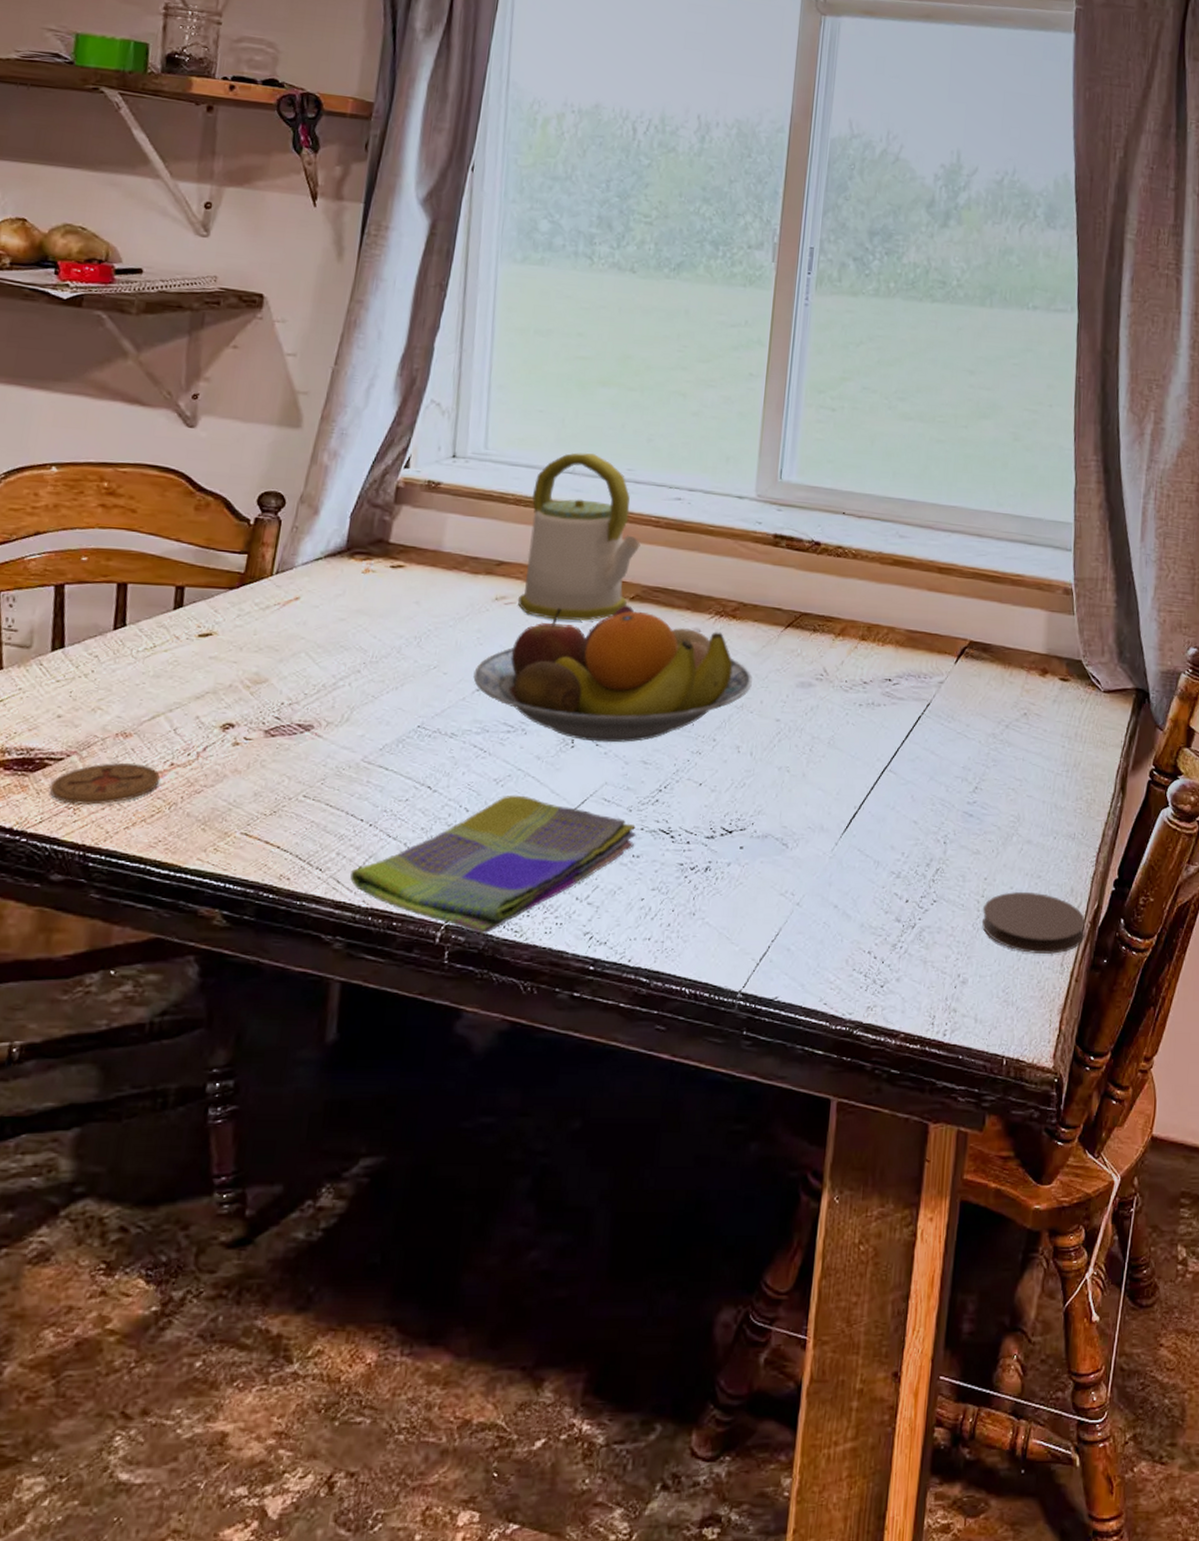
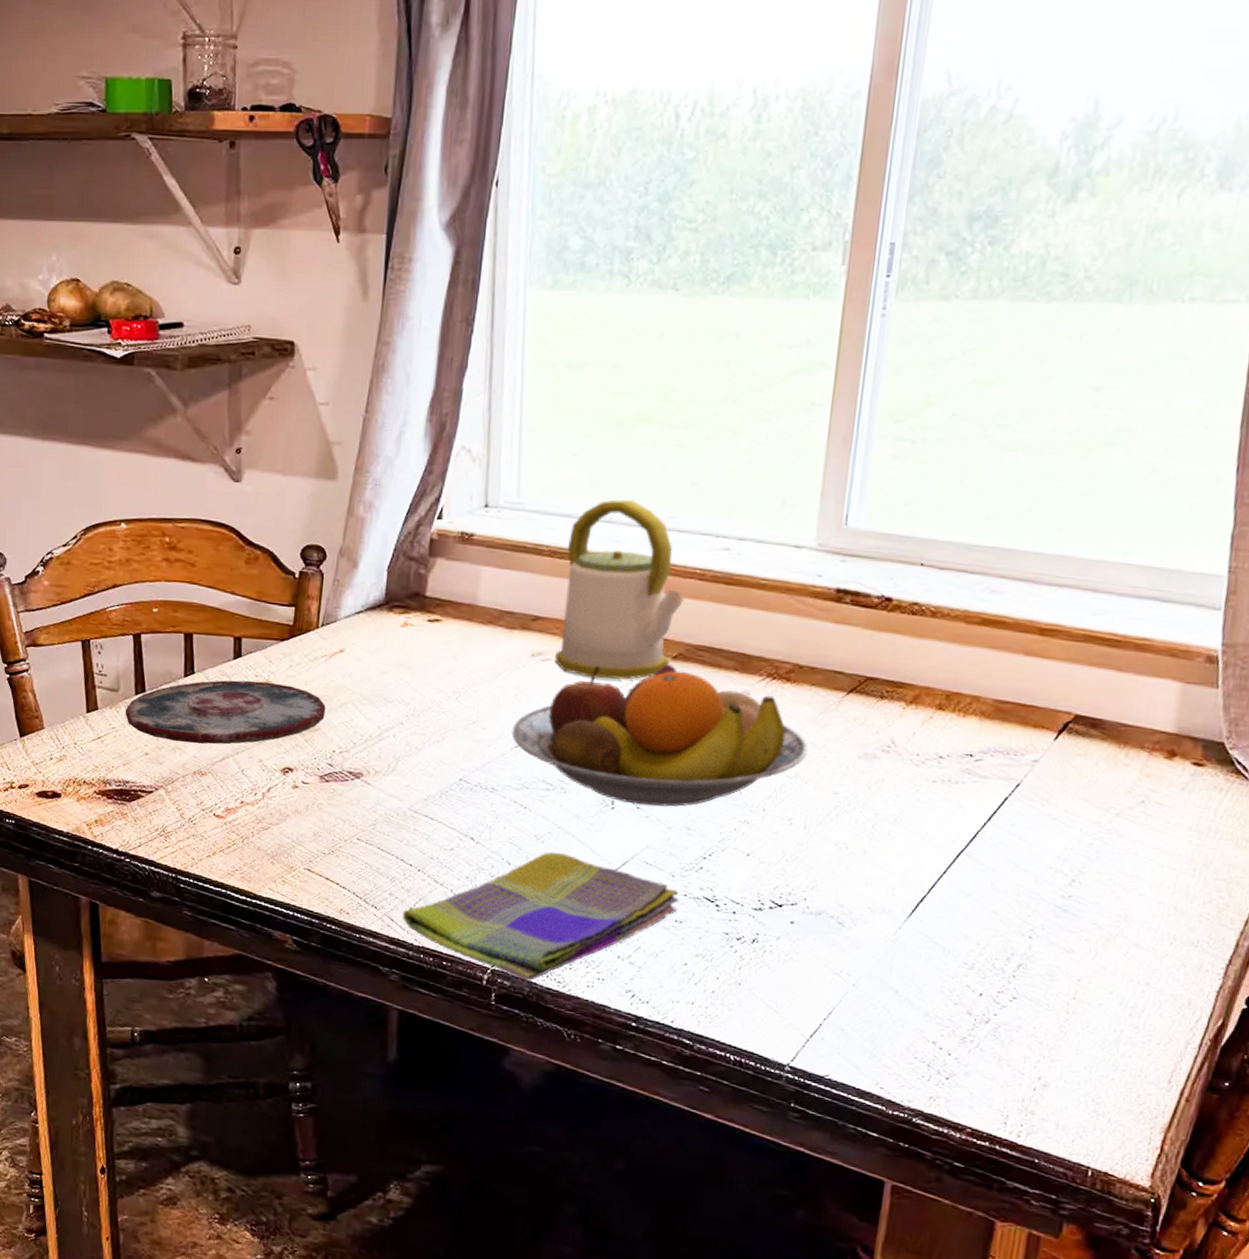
plate: none [36,631,276,702] -> present [125,680,326,745]
coaster: present [49,763,160,805] -> none [144,798,233,834]
coaster: present [981,892,1086,954] -> none [1070,997,1205,1069]

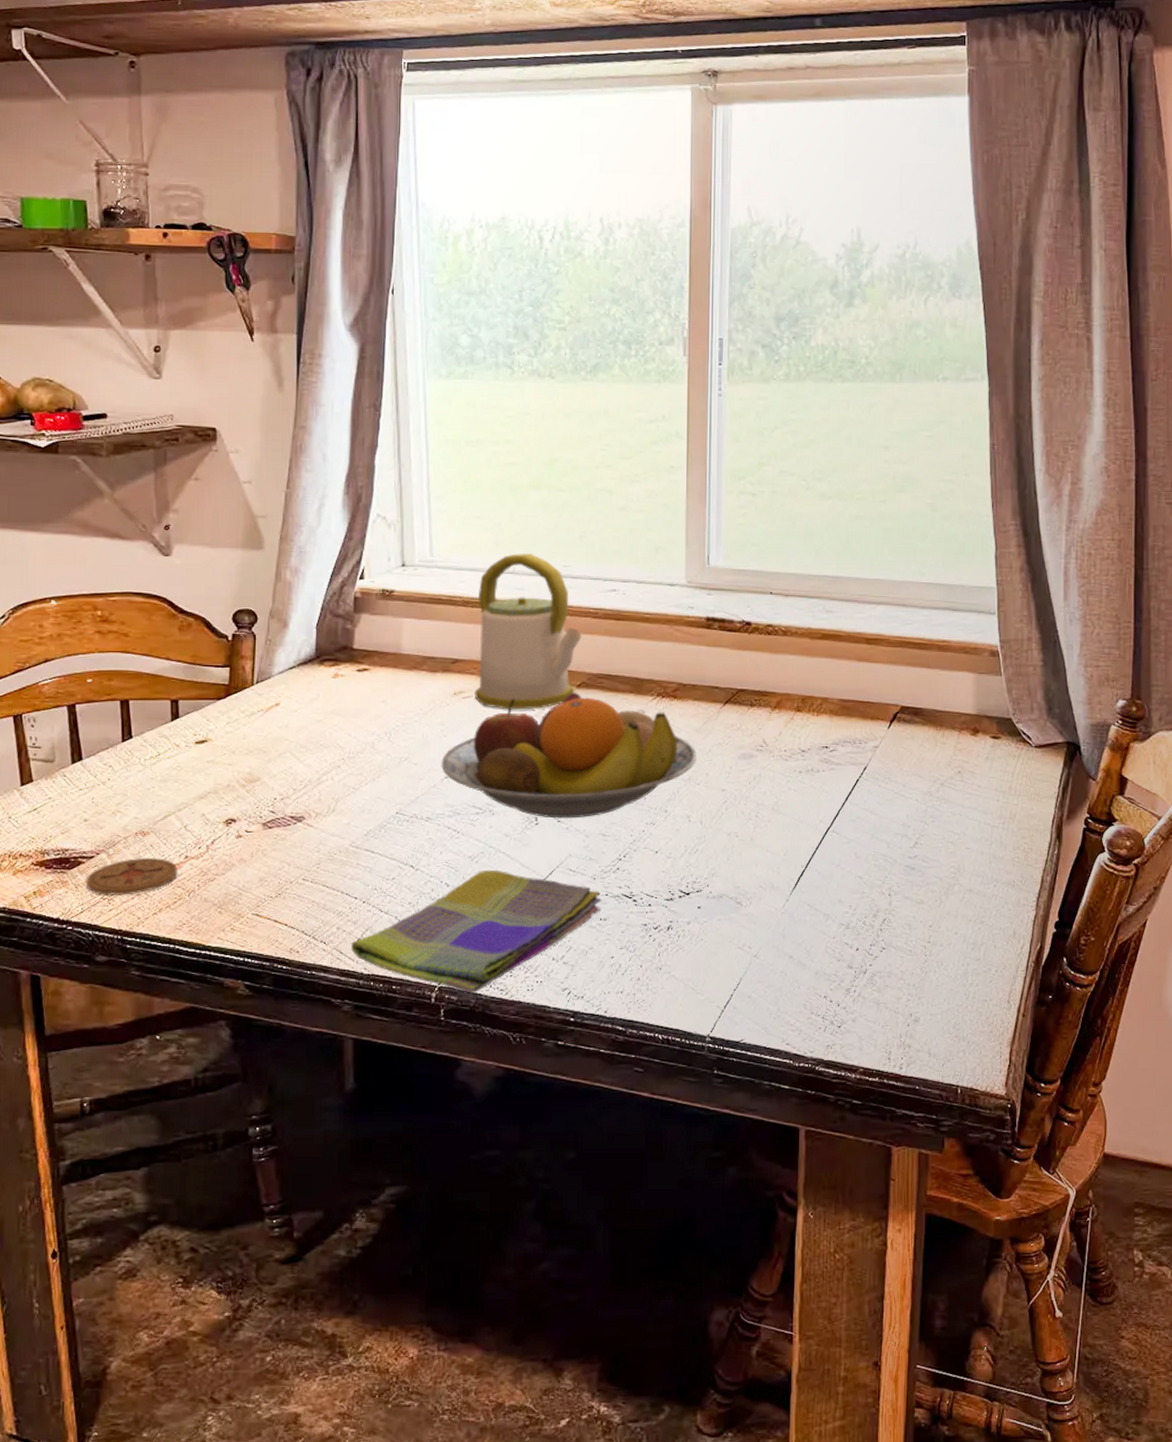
plate: present [125,680,326,745] -> none [61,739,265,805]
coaster: none [144,798,233,834] -> present [85,858,177,895]

